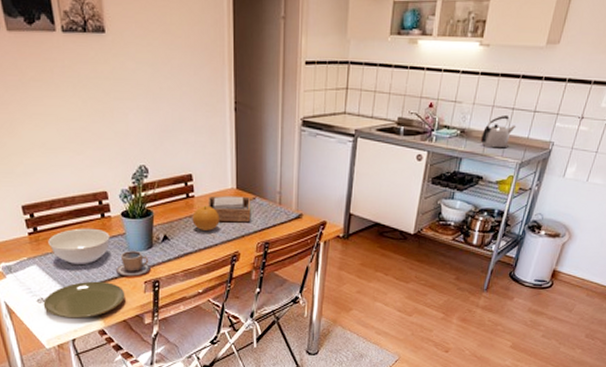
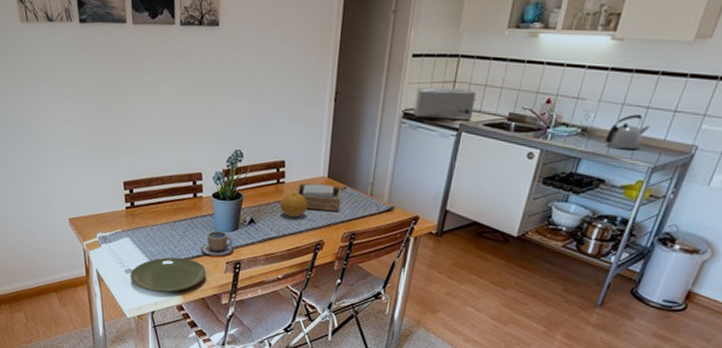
bowl: present [48,228,110,265] -> none [142,206,199,241]
toaster: none [311,94,368,128] -> present [413,87,477,122]

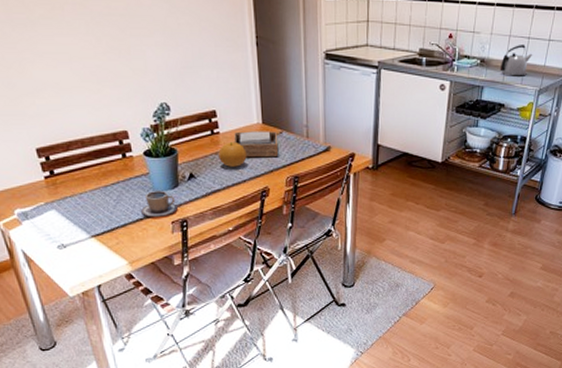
plate: present [130,257,207,293] -> none [64,223,152,264]
toaster: present [413,87,477,122] -> none [333,27,389,60]

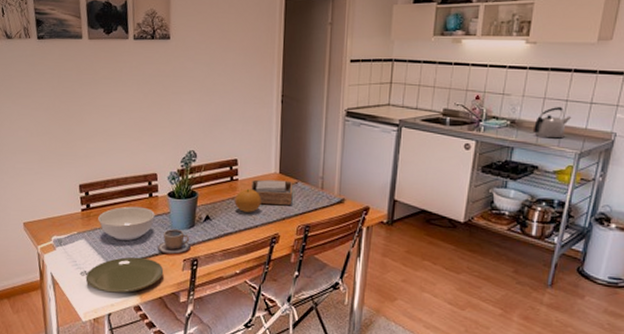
plate: none [64,223,152,264] -> present [85,256,164,294]
bowl: none [66,169,133,208] -> present [98,206,155,241]

